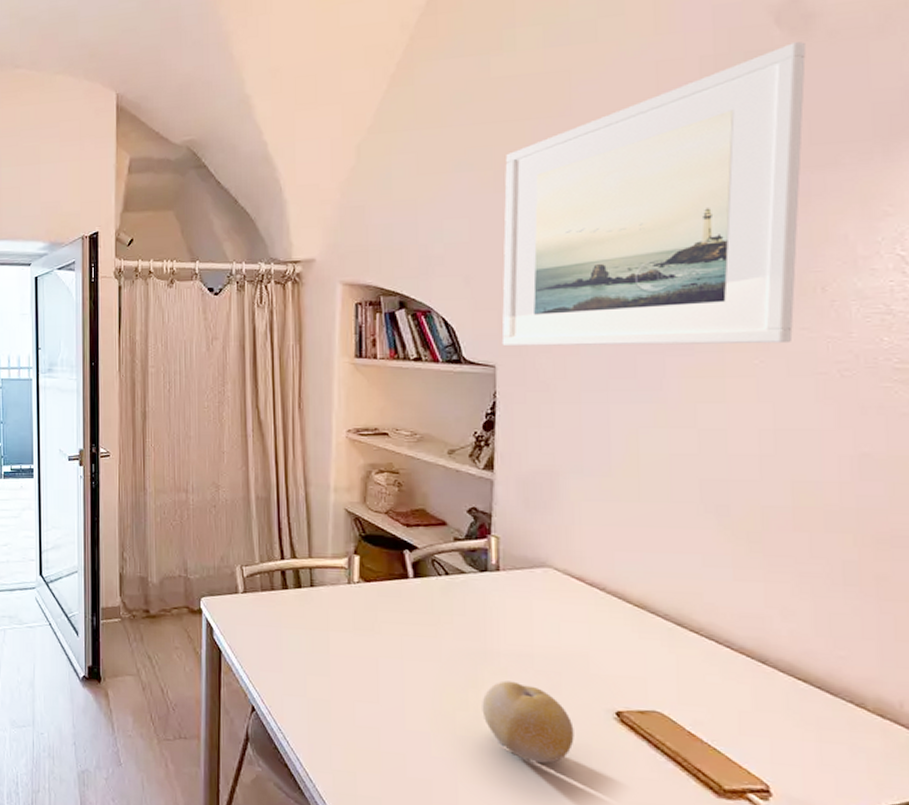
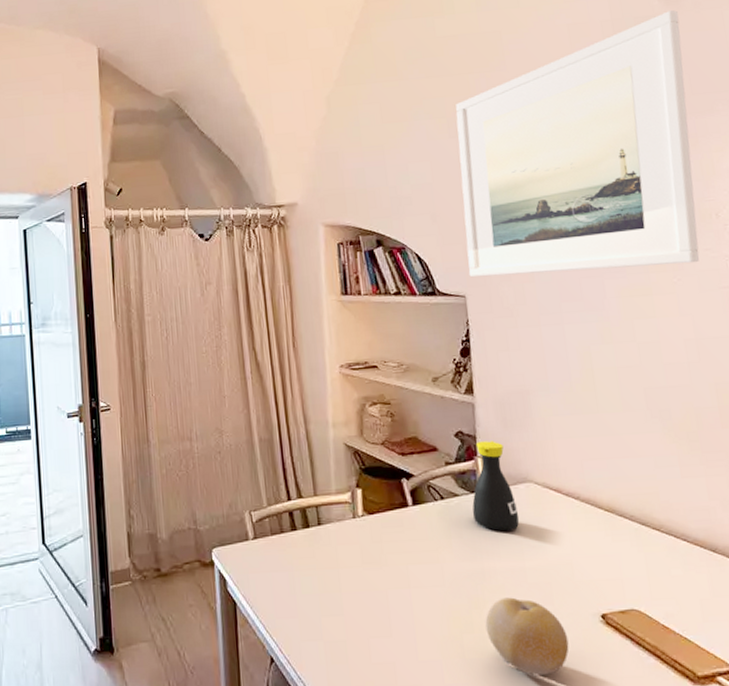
bottle: none [479,520,532,615] -> present [472,441,519,532]

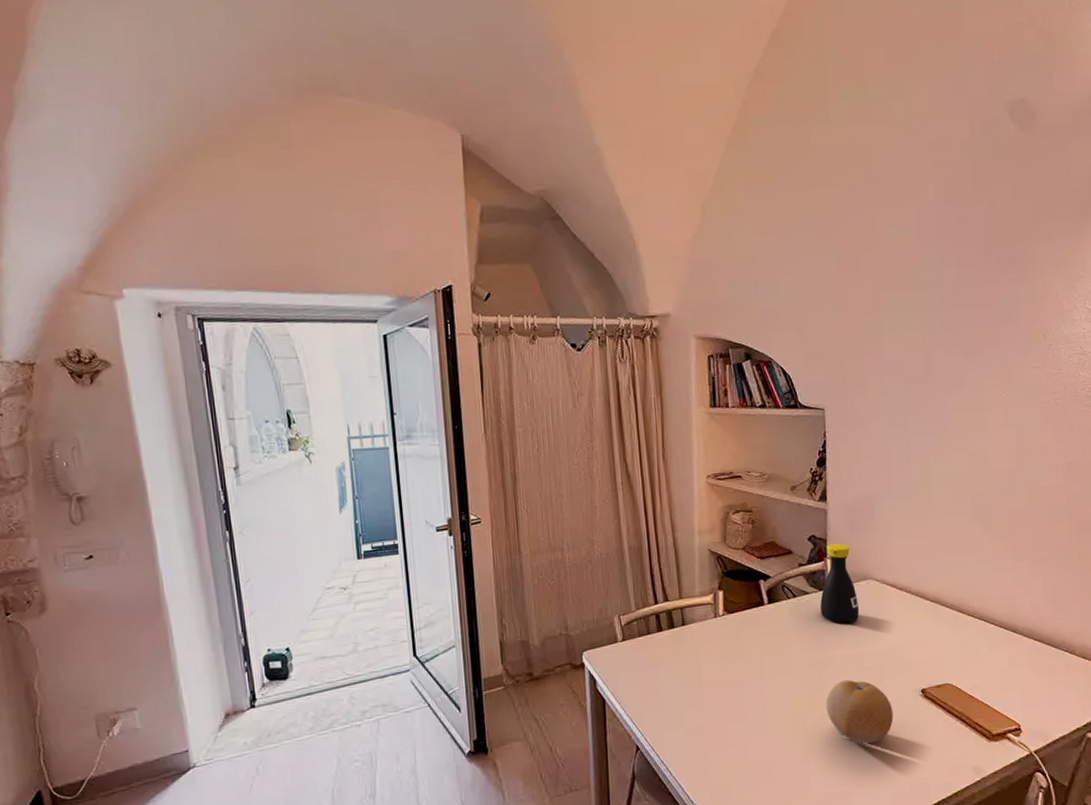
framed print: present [456,10,700,278] -> none [825,135,1030,391]

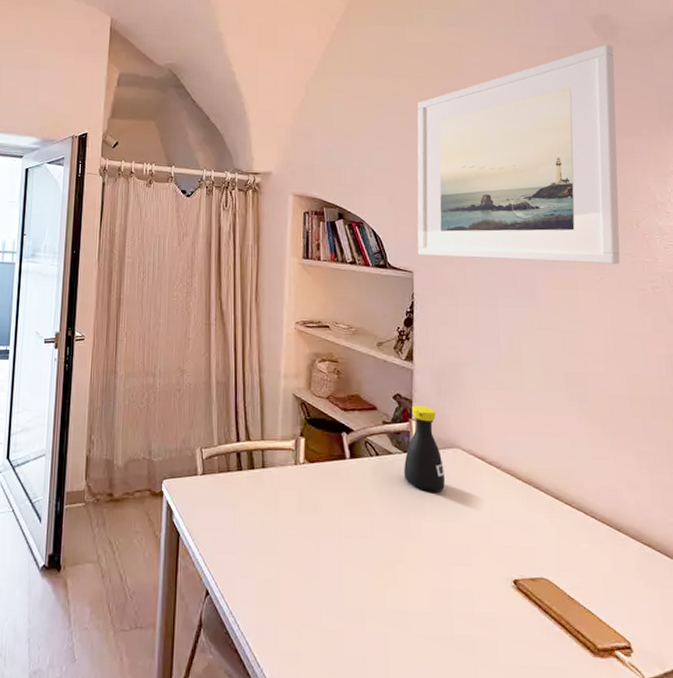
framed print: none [825,135,1030,391] -> present [417,45,620,265]
fruit: present [826,679,894,744] -> none [407,554,482,633]

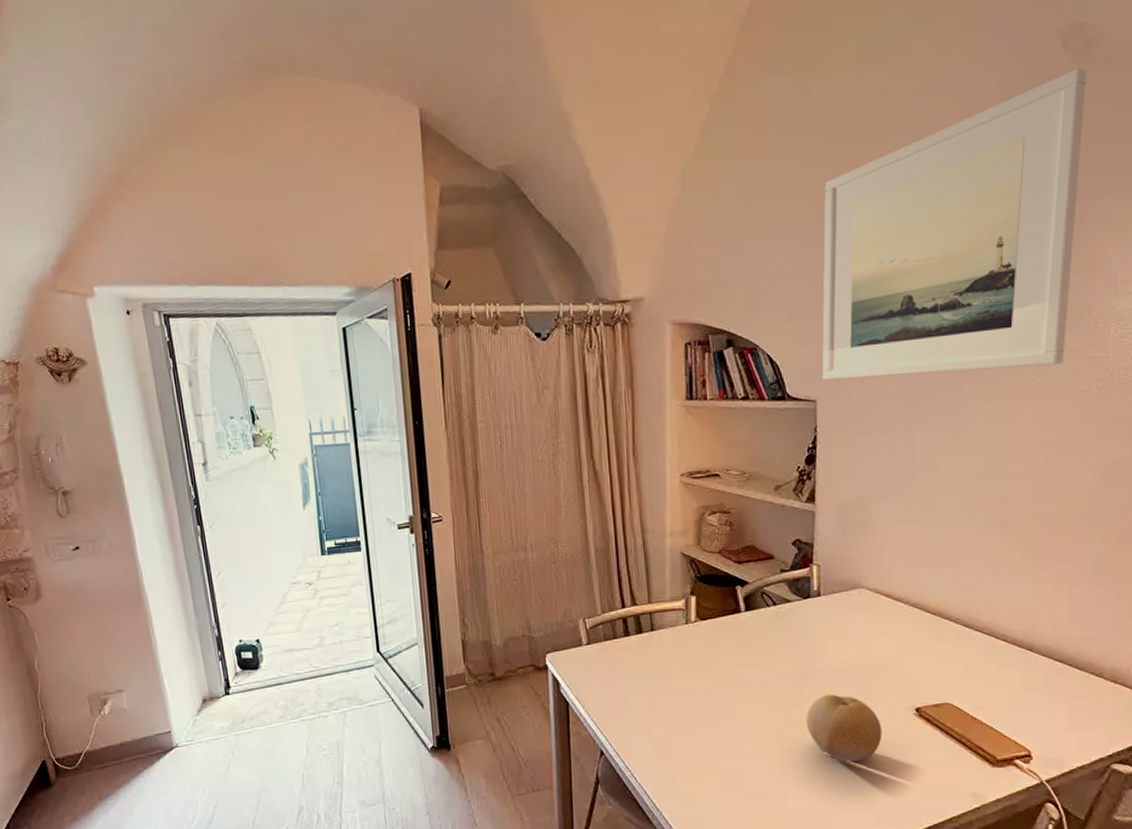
bottle: present [403,405,446,492] -> none [803,548,848,635]
fruit: none [407,554,482,633] -> present [806,694,882,762]

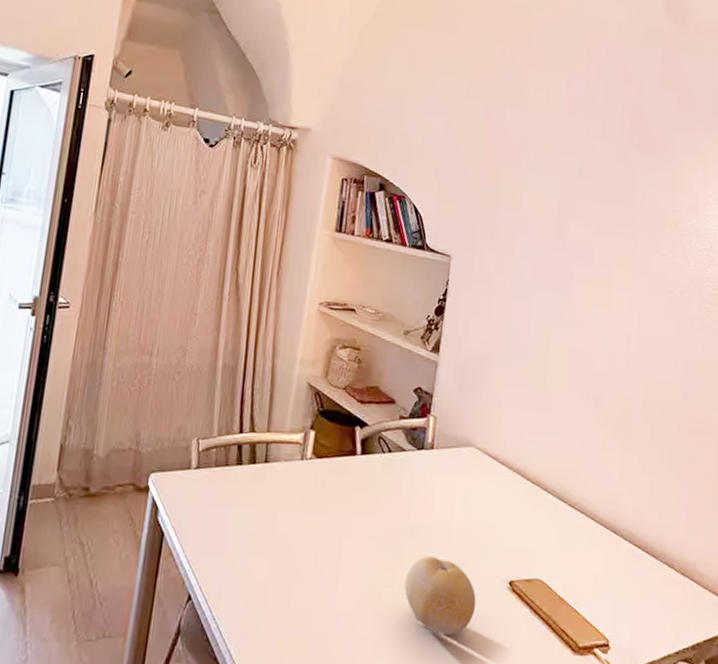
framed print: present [821,68,1086,381] -> none [458,29,682,265]

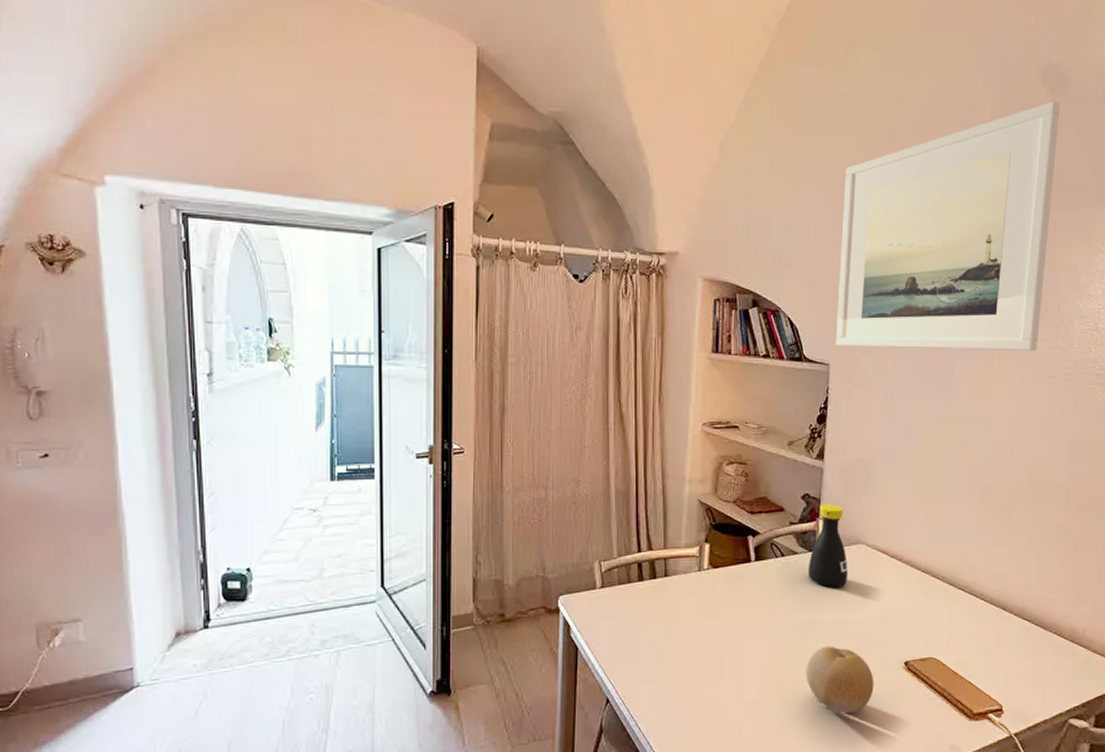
bottle: none [414,400,457,492] -> present [807,504,848,588]
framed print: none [458,29,682,265] -> present [835,101,1060,352]

